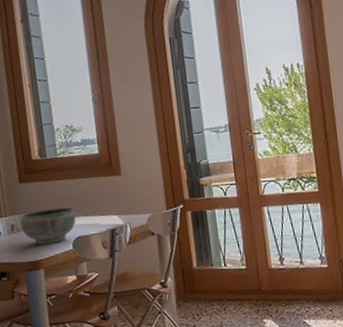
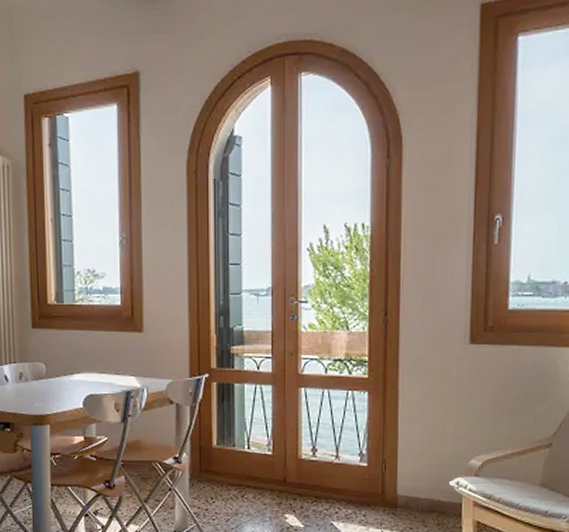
bowl: present [20,207,76,245] -> none [29,361,89,398]

